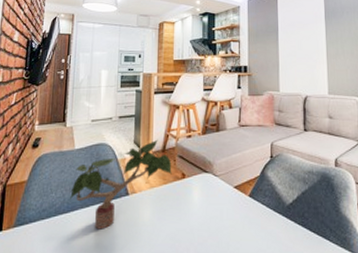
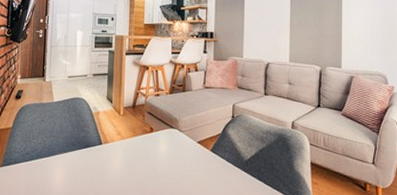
potted plant: present [70,139,172,230] -> none [50,96,141,173]

